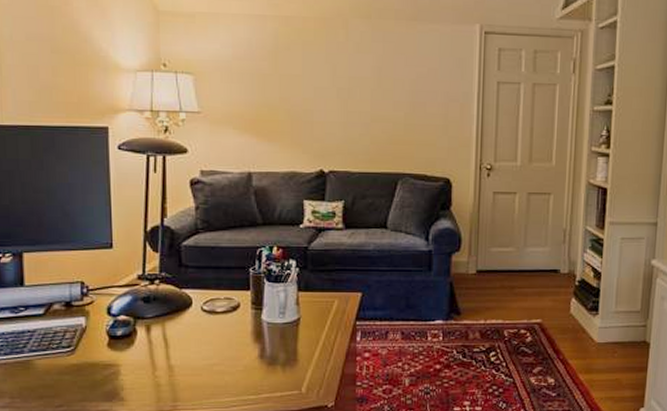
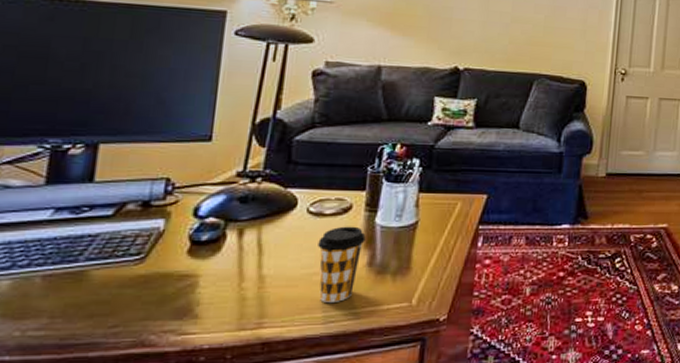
coffee cup: none [214,322,255,389] -> present [318,226,366,302]

